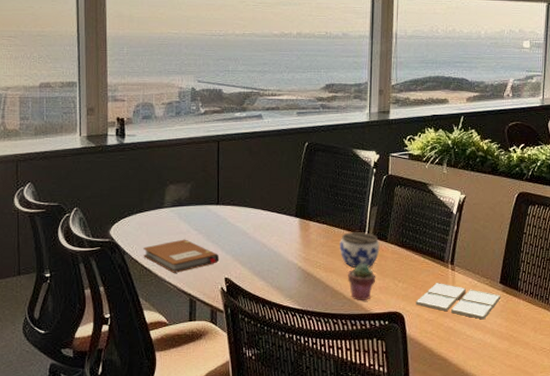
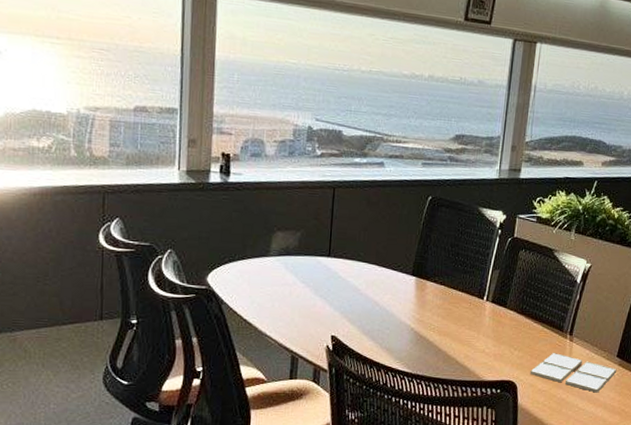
notebook: present [143,239,220,273] -> none [243,291,327,327]
jar: present [340,231,380,268] -> none [456,294,499,333]
potted succulent: present [347,264,376,300] -> none [461,329,492,367]

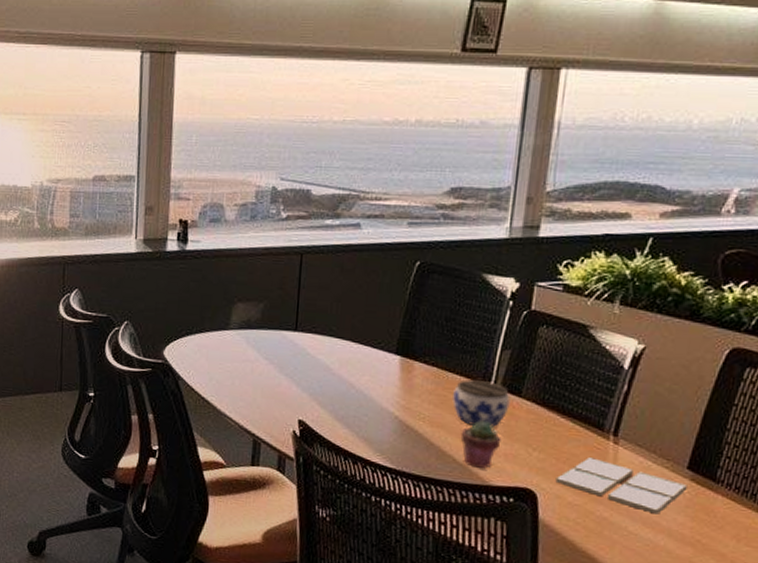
jar: none [456,294,499,333] -> present [452,379,510,427]
potted succulent: none [461,329,492,367] -> present [460,421,502,468]

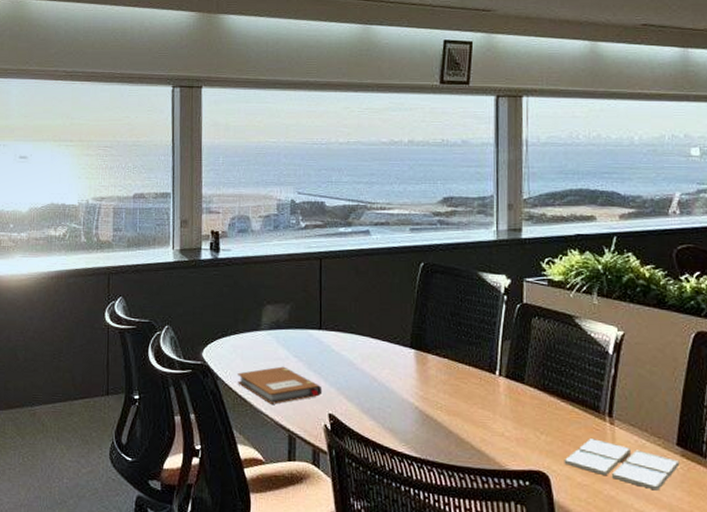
notebook: none [201,368,294,408] -> present [238,366,323,404]
jar: present [452,379,510,427] -> none [465,368,515,413]
potted succulent: present [460,421,502,468] -> none [475,408,512,453]

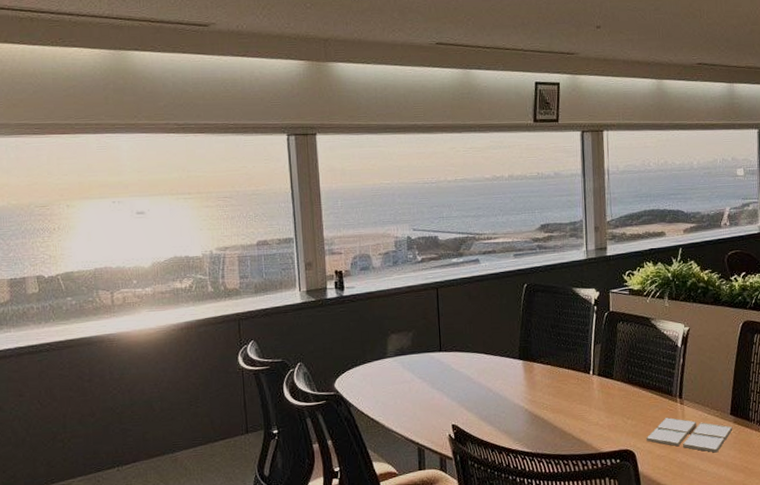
notebook: present [238,366,323,404] -> none [369,388,446,423]

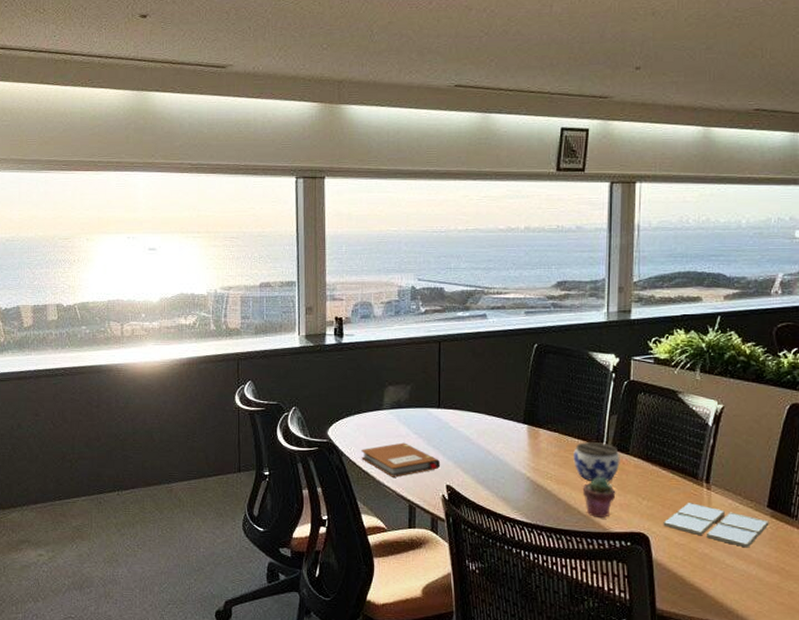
notebook: none [369,388,446,423] -> present [361,442,441,477]
jar: none [565,370,606,407] -> present [573,441,620,481]
potted succulent: none [575,402,604,440] -> present [582,477,616,518]

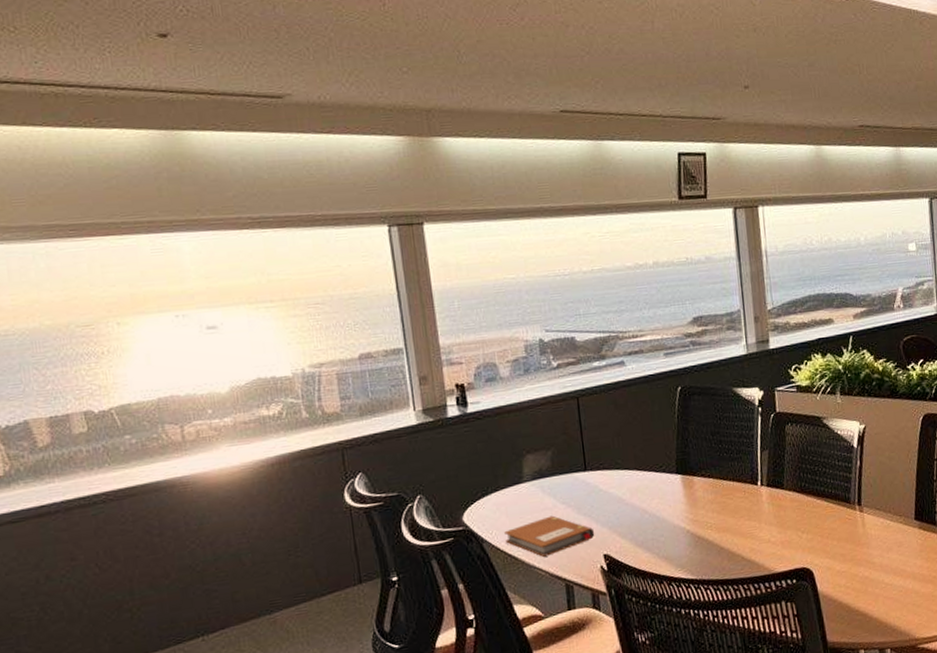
jar: present [573,441,620,481] -> none [730,481,777,524]
potted succulent: present [582,477,616,518] -> none [743,517,776,561]
drink coaster: present [663,503,769,548] -> none [824,528,918,564]

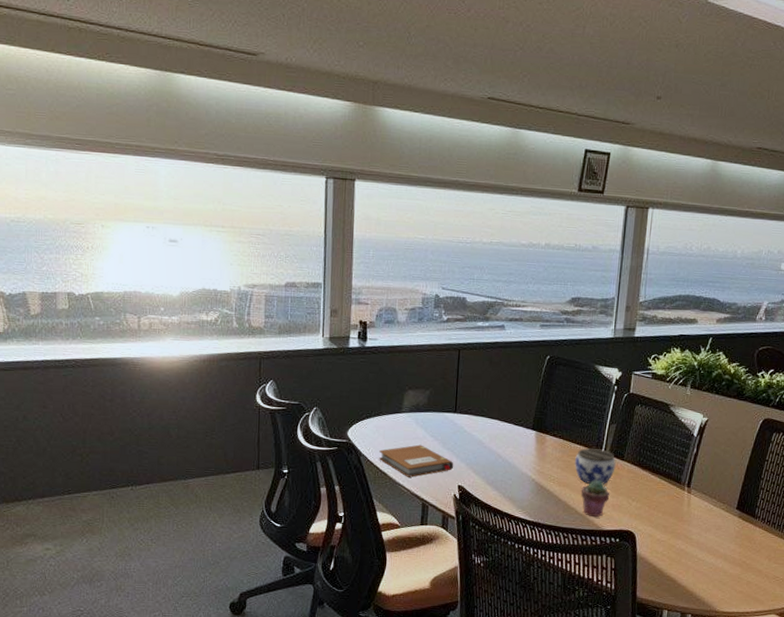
jar: none [730,481,777,524] -> present [575,447,616,484]
potted succulent: none [743,517,776,561] -> present [580,480,610,517]

